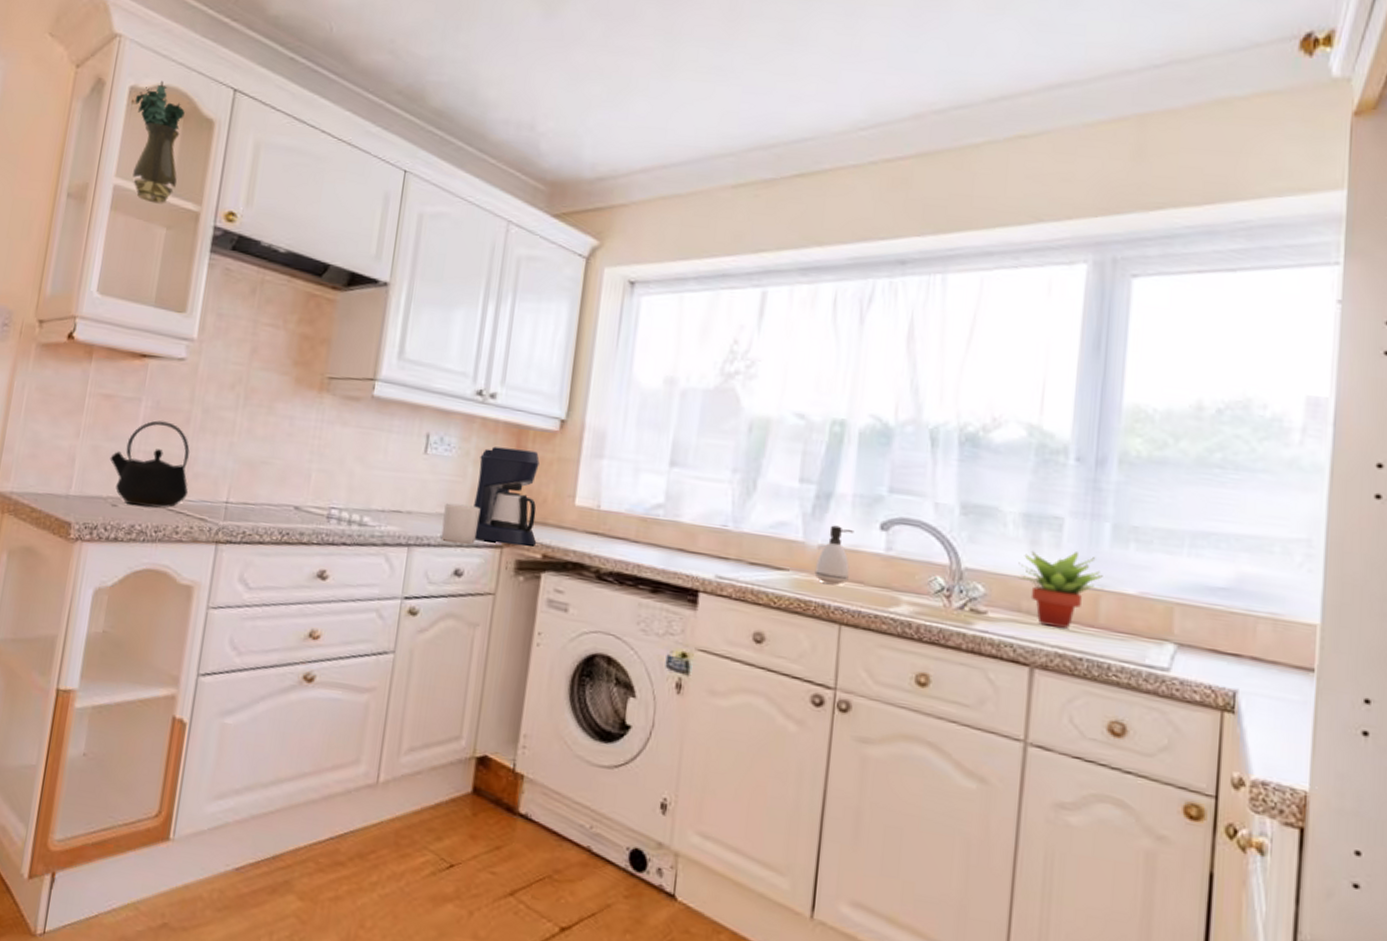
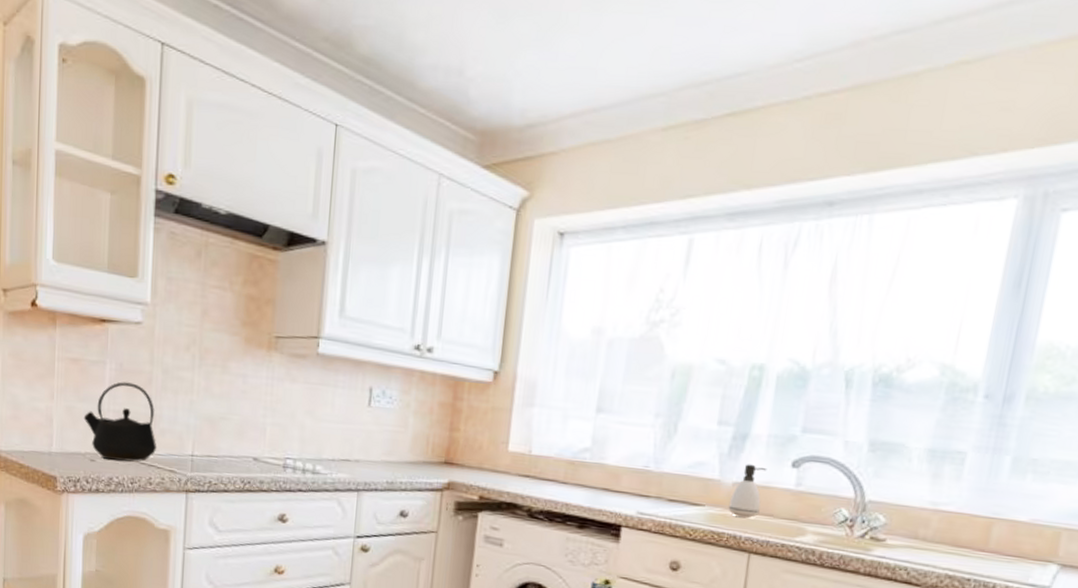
vase: present [132,80,185,204] -> none [65,36,116,169]
mug: present [441,502,481,545] -> none [387,451,422,489]
coffee maker: present [474,446,540,547] -> none [416,398,475,490]
succulent plant: present [1017,551,1104,629] -> none [917,483,998,553]

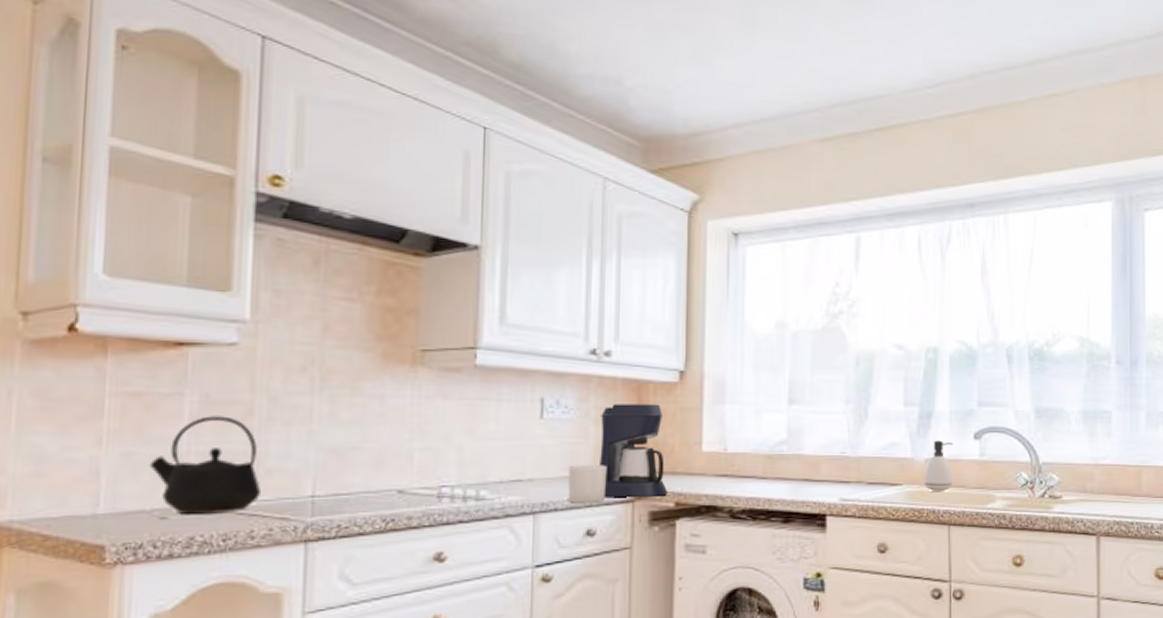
mug: none [387,451,422,489] -> present [568,465,607,505]
coffee maker: none [416,398,475,490] -> present [600,404,668,498]

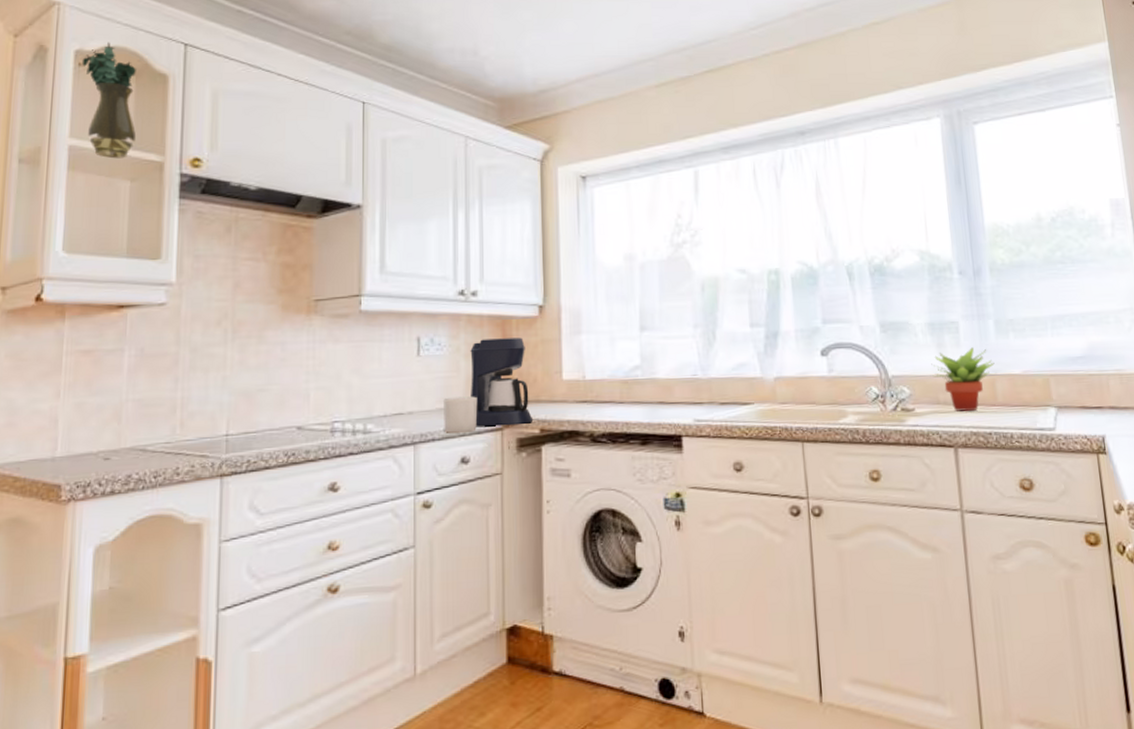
vase: none [126,23,200,168] -> present [81,42,137,159]
kettle: present [149,416,262,514] -> none [96,367,186,455]
soap dispenser: present [924,440,953,492] -> none [774,358,803,410]
succulent plant: none [1082,438,1144,502] -> present [931,347,997,412]

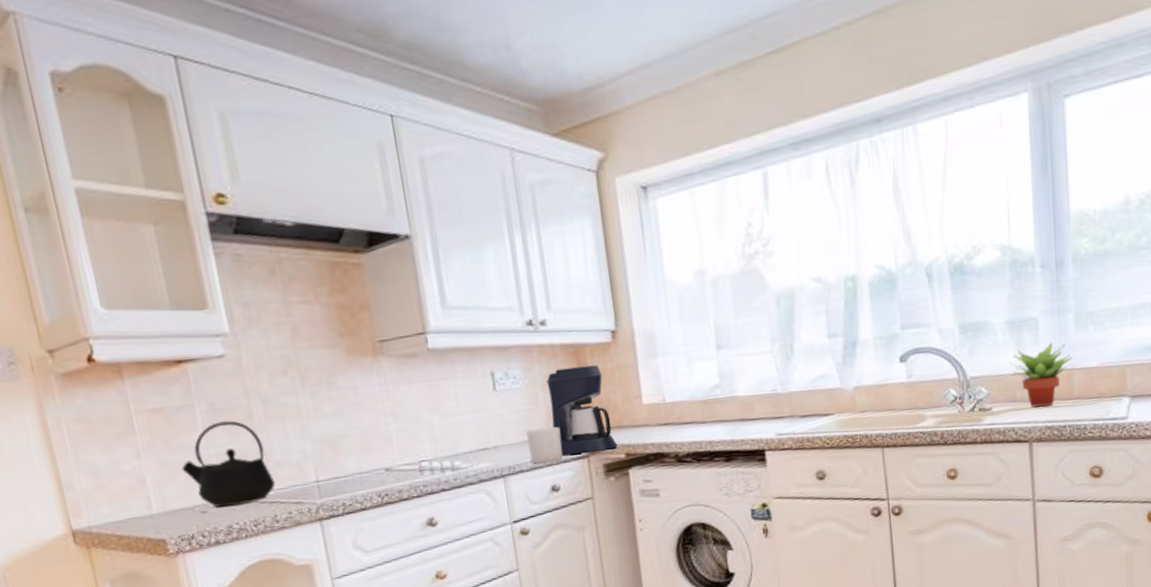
vase: present [81,42,137,159] -> none [60,59,148,201]
kettle: none [96,367,186,455] -> present [181,420,276,507]

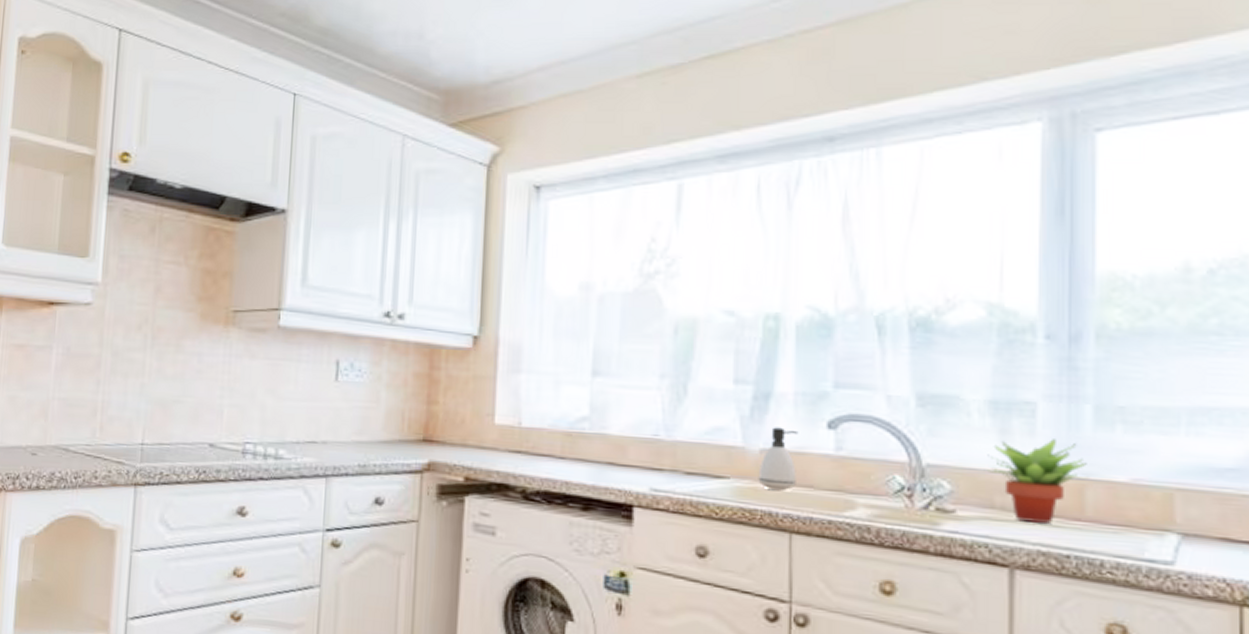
kettle: present [181,420,276,507] -> none [26,367,104,454]
mug: present [526,426,563,465] -> none [358,430,397,472]
coffee maker: present [546,365,618,455] -> none [390,369,458,470]
soap dispenser: none [854,367,882,418] -> present [758,427,799,492]

